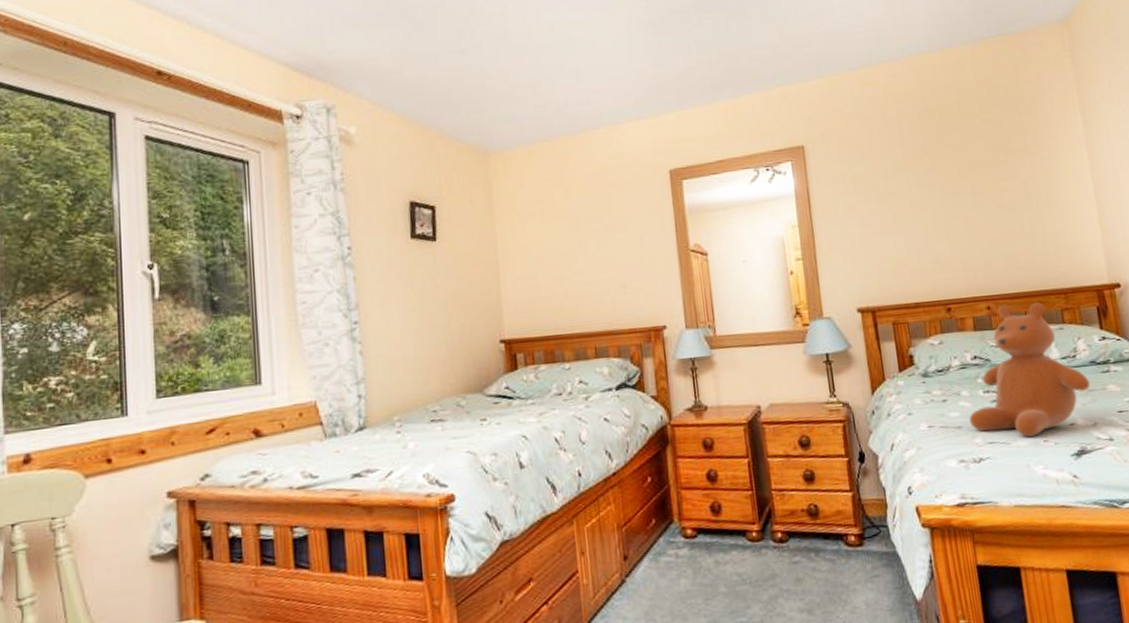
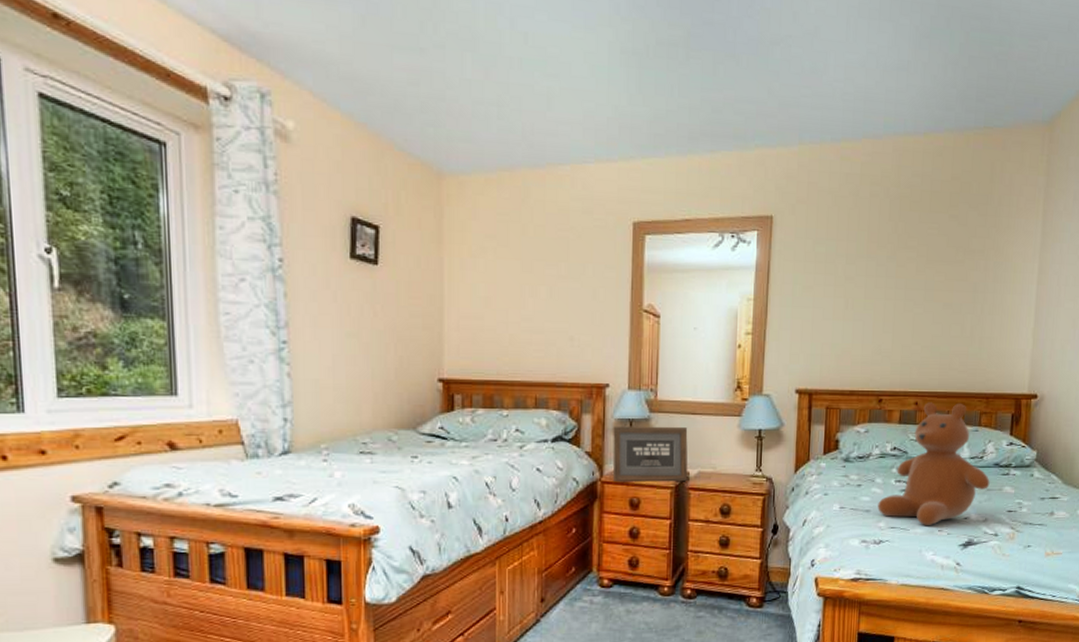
picture frame: none [676,360,760,424] -> present [612,426,688,482]

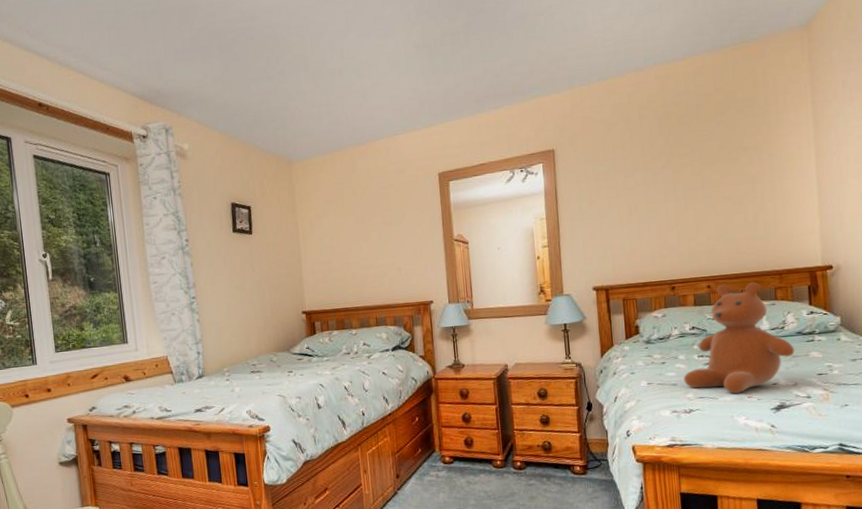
picture frame: present [612,426,688,482] -> none [440,329,507,377]

